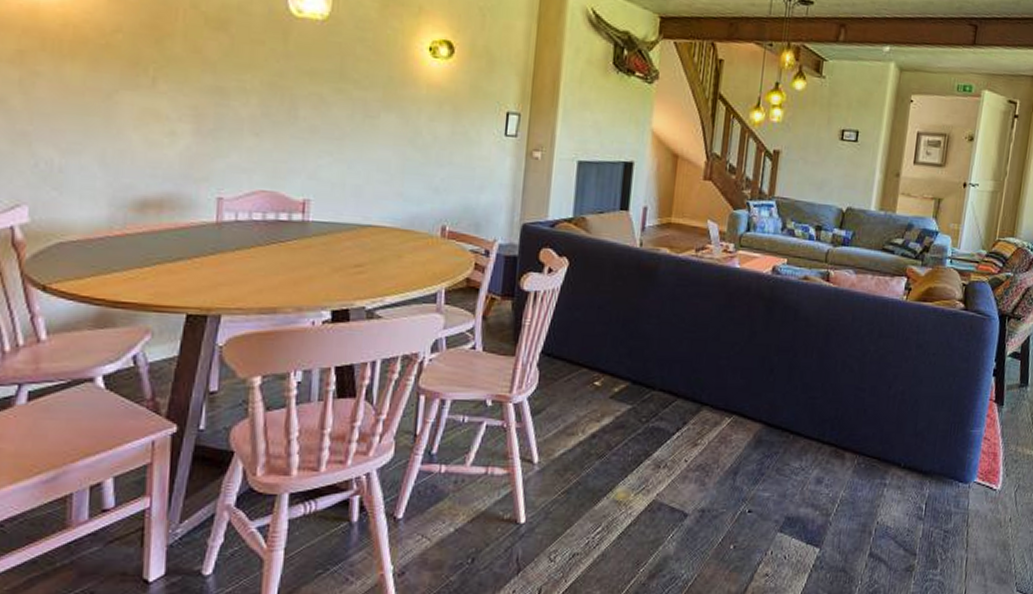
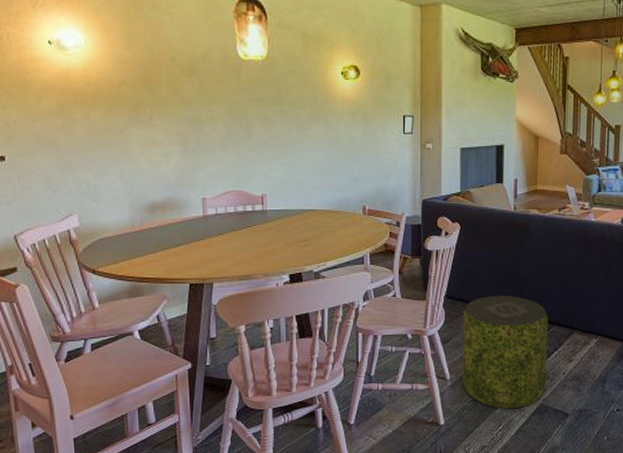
pouf: none [553,355,672,505] -> present [462,295,548,409]

